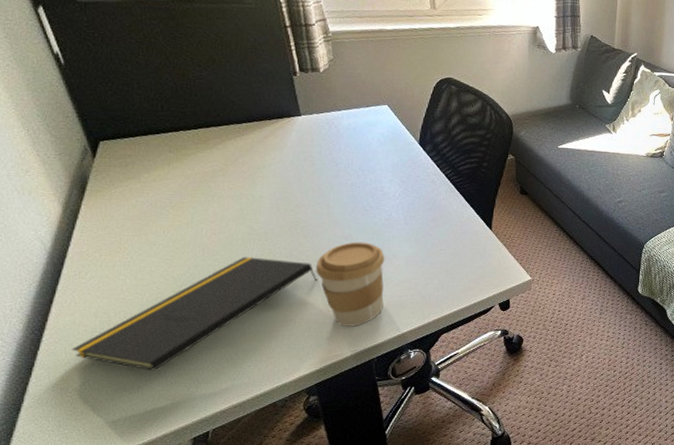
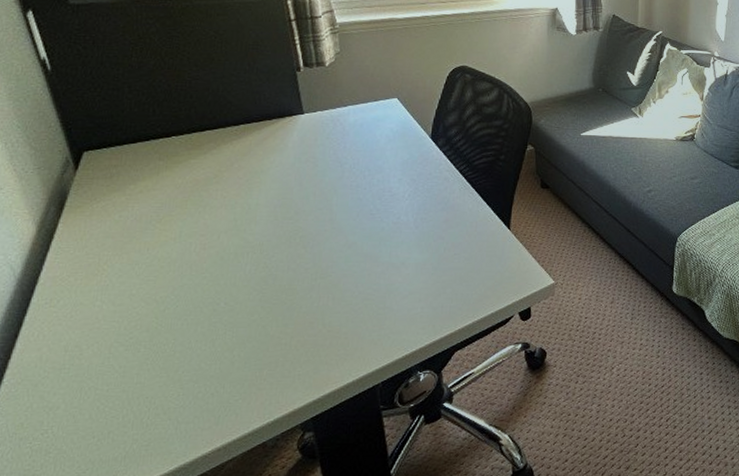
notepad: present [72,256,317,371] -> none [36,273,317,412]
coffee cup: present [315,241,385,327] -> none [314,250,393,348]

